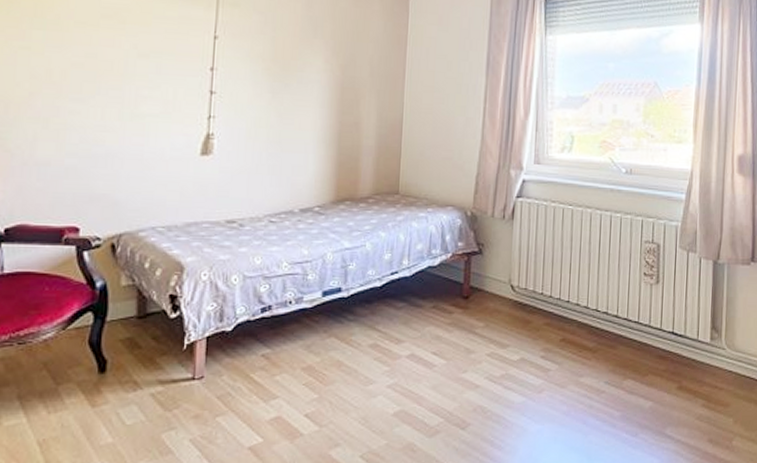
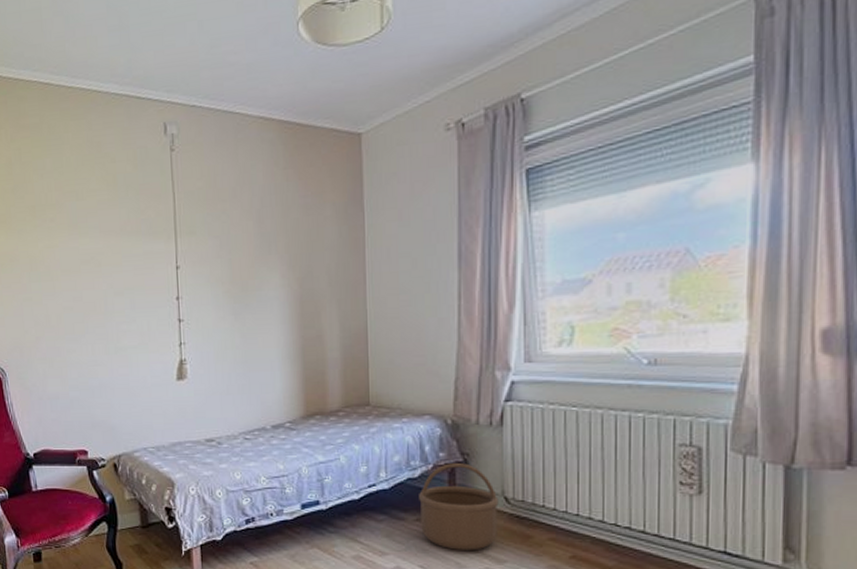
basket: none [437,253,506,336] -> present [419,463,499,551]

